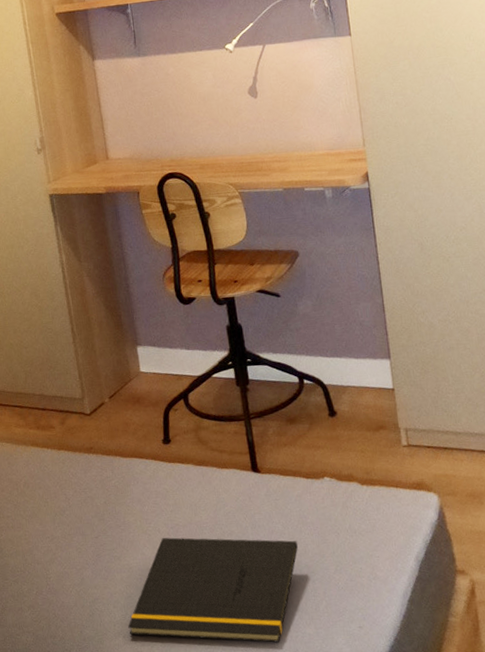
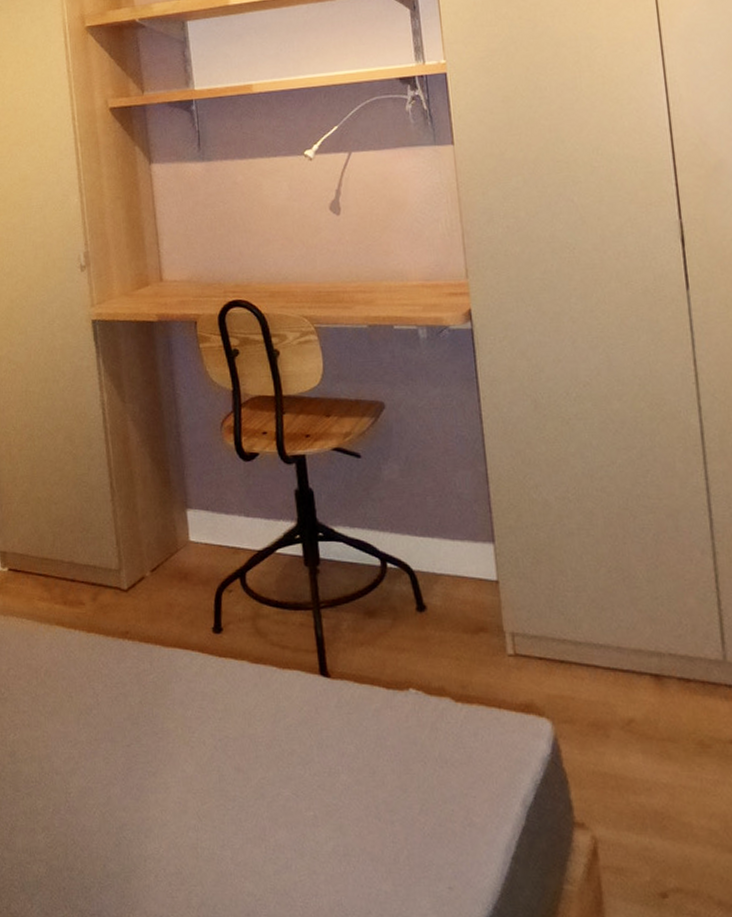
notepad: present [128,537,298,643] -> none [161,753,374,900]

